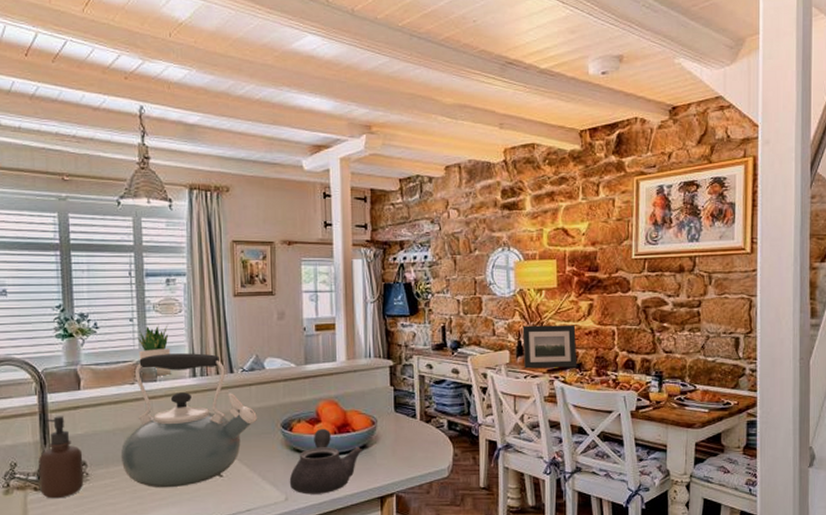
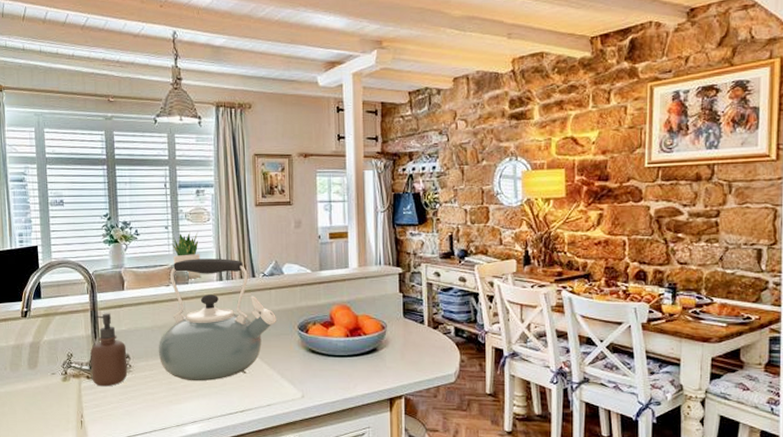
teapot: present [289,428,362,495] -> none [305,331,373,393]
picture frame: present [522,325,577,369] -> none [530,234,586,278]

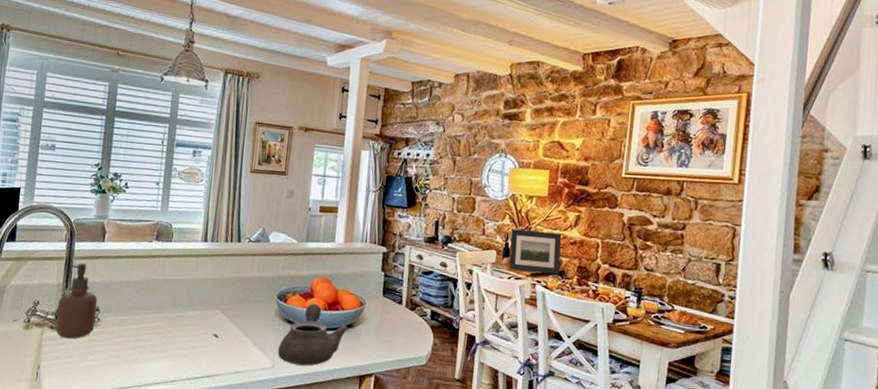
kettle: present [158,258,277,382] -> none [130,217,258,342]
planter: present [171,231,201,280] -> none [159,190,190,238]
teapot: none [305,331,373,393] -> present [277,303,349,366]
picture frame: none [530,234,586,278] -> present [509,229,562,275]

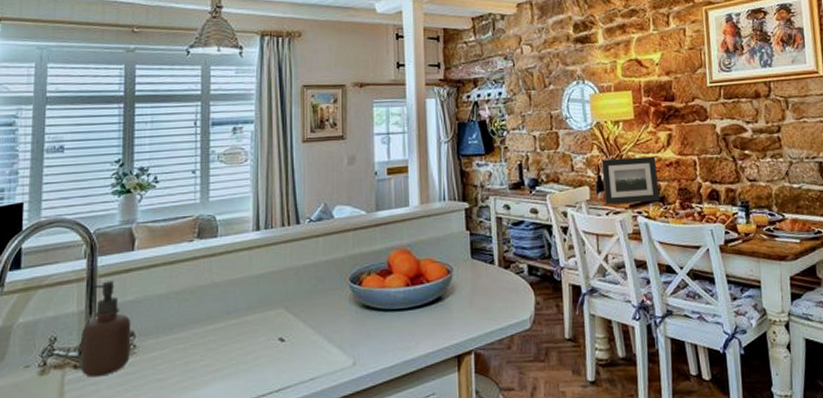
teapot: present [277,303,349,366] -> none [357,280,437,357]

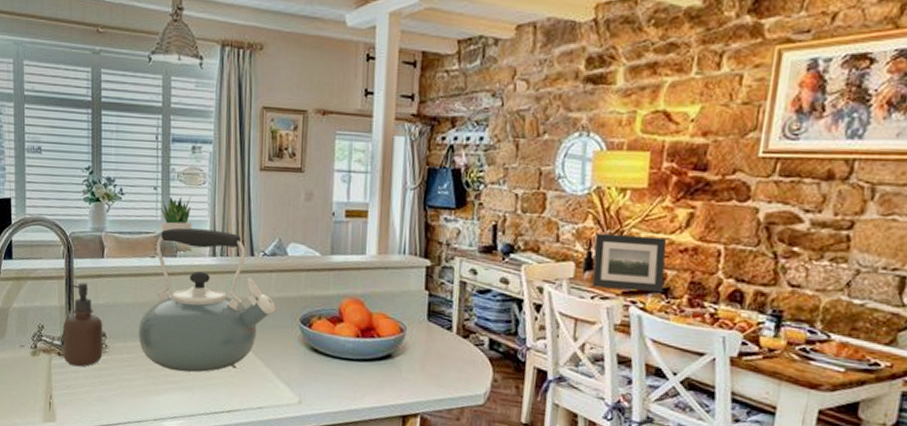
kettle: none [173,204,325,359] -> present [138,227,277,372]
planter: none [199,174,234,233] -> present [160,195,192,253]

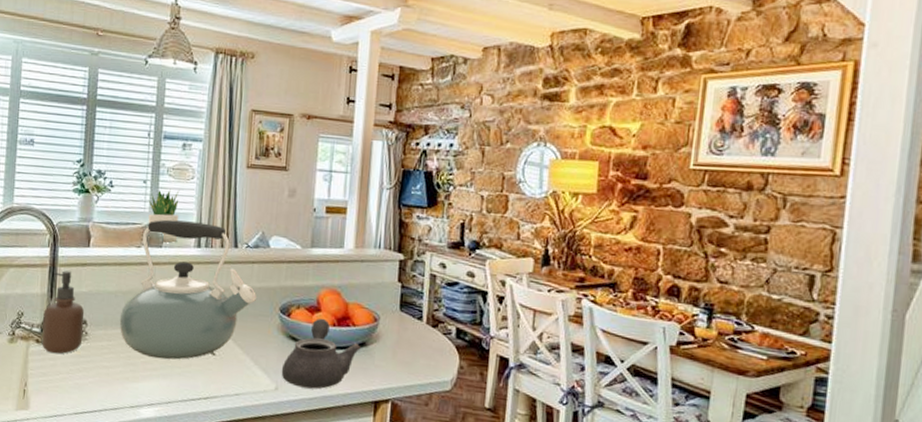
teapot: none [304,329,387,403] -> present [281,318,361,389]
picture frame: present [592,233,667,293] -> none [549,232,614,287]

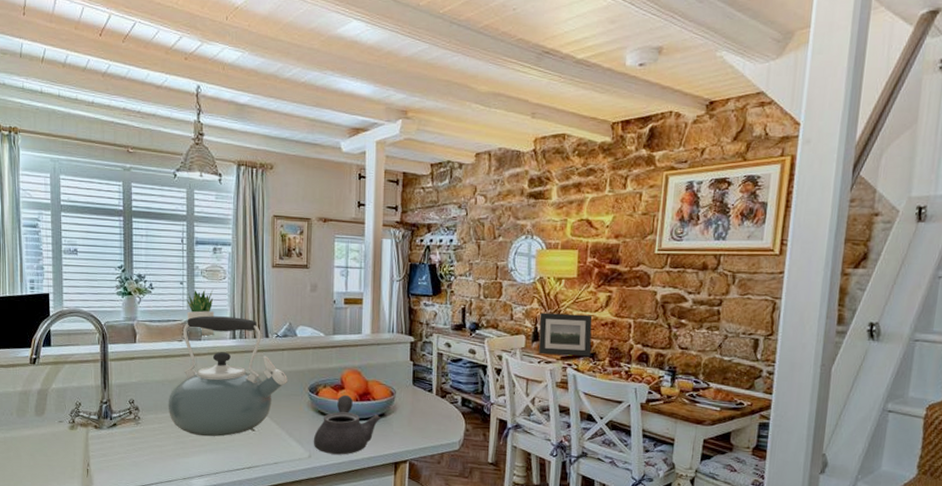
soap dispenser: present [42,270,85,354] -> none [99,364,136,437]
picture frame: none [549,232,614,287] -> present [538,312,593,357]

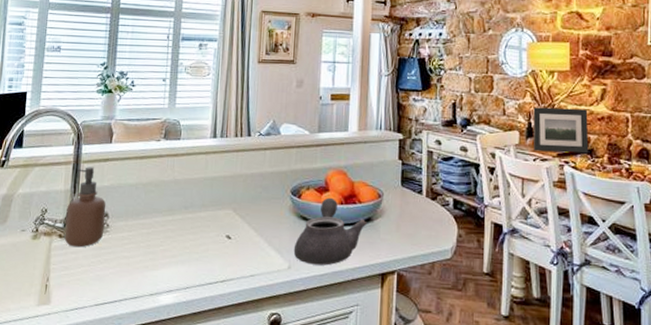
soap dispenser: none [99,364,136,437] -> present [64,167,106,248]
kettle: present [168,315,289,437] -> none [139,113,270,246]
planter: present [186,288,215,337] -> none [167,85,197,136]

